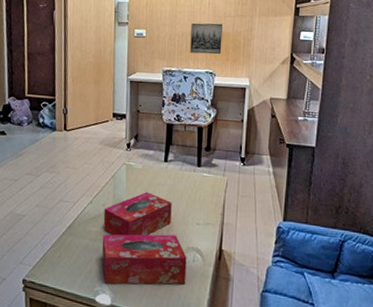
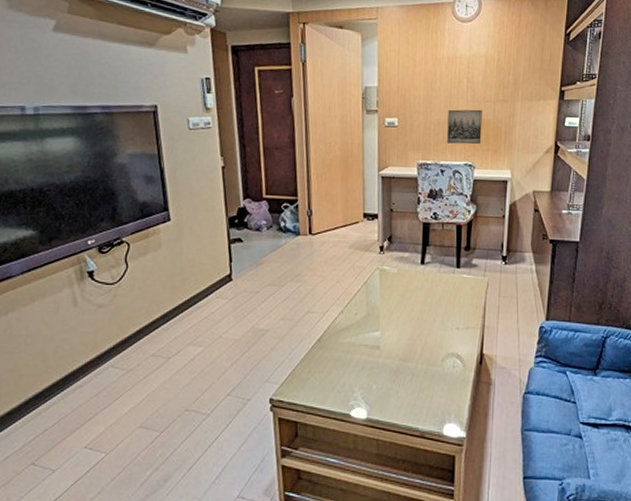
tissue box: present [102,234,187,285] -> none [355,341,447,397]
tissue box: present [103,192,172,236] -> none [356,298,430,346]

